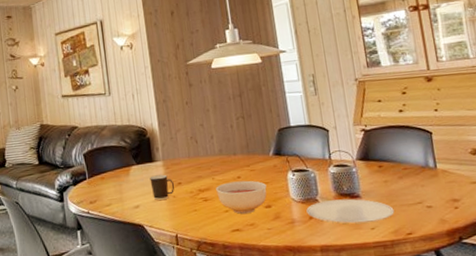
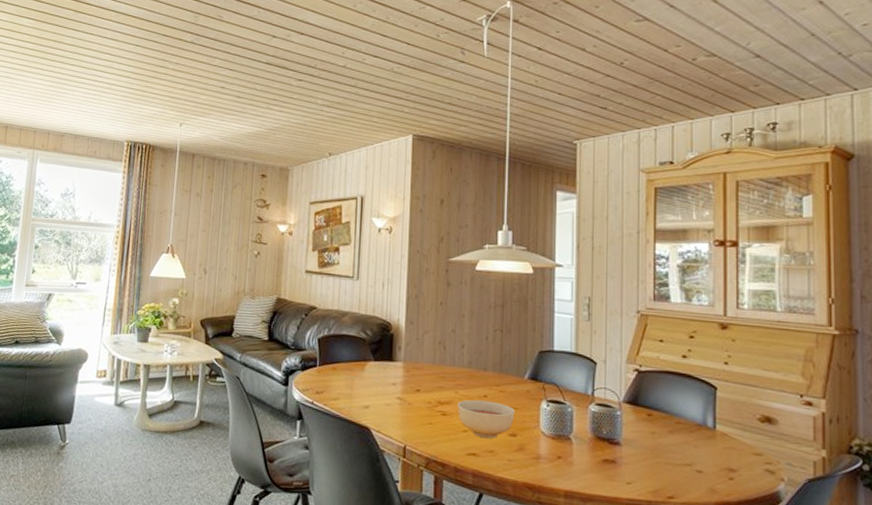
mug: present [149,174,174,201] -> none [385,376,411,406]
plate: present [306,198,394,224] -> none [556,441,657,477]

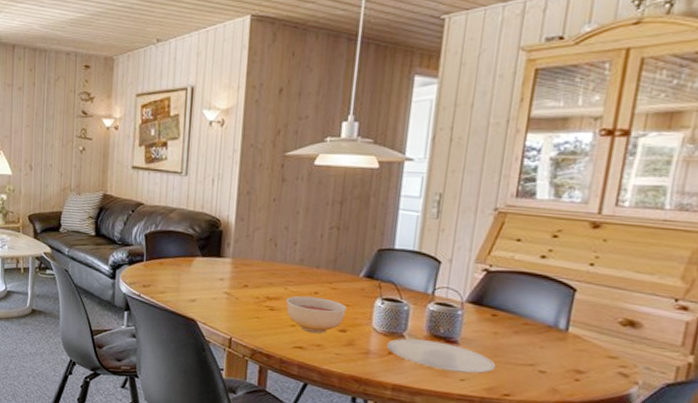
plate: none [556,441,657,477] -> present [387,338,496,374]

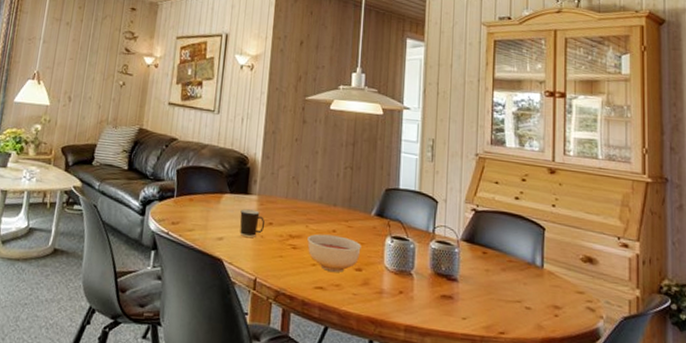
mug: none [212,272,239,300] -> present [239,209,264,238]
plate: present [387,338,496,374] -> none [398,276,490,312]

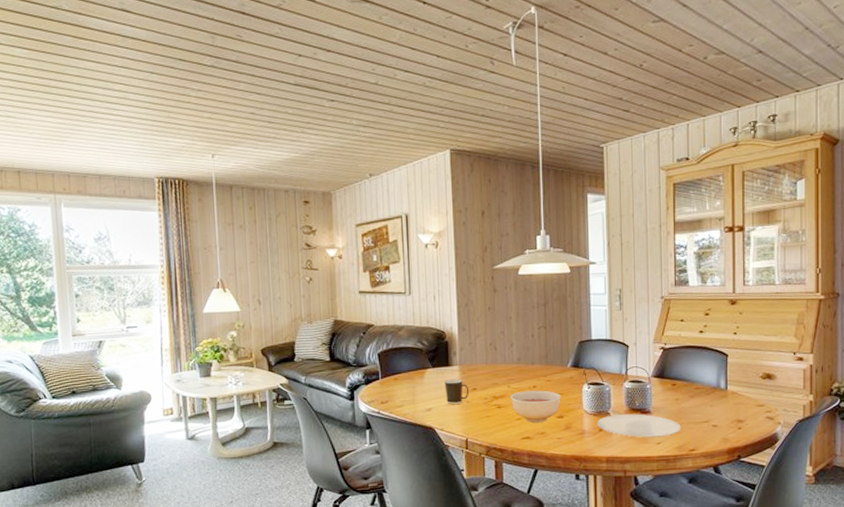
plate: none [398,276,490,312] -> present [597,413,681,439]

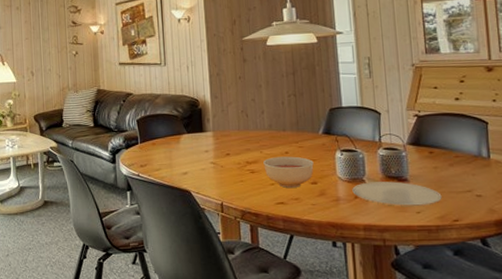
mug: present [444,379,469,405] -> none [199,145,222,170]

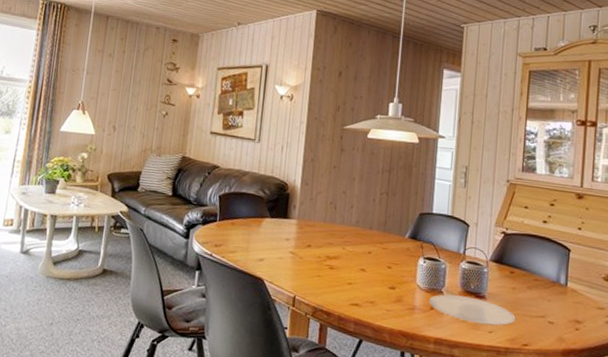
bowl: present [263,156,314,188] -> none [343,255,395,291]

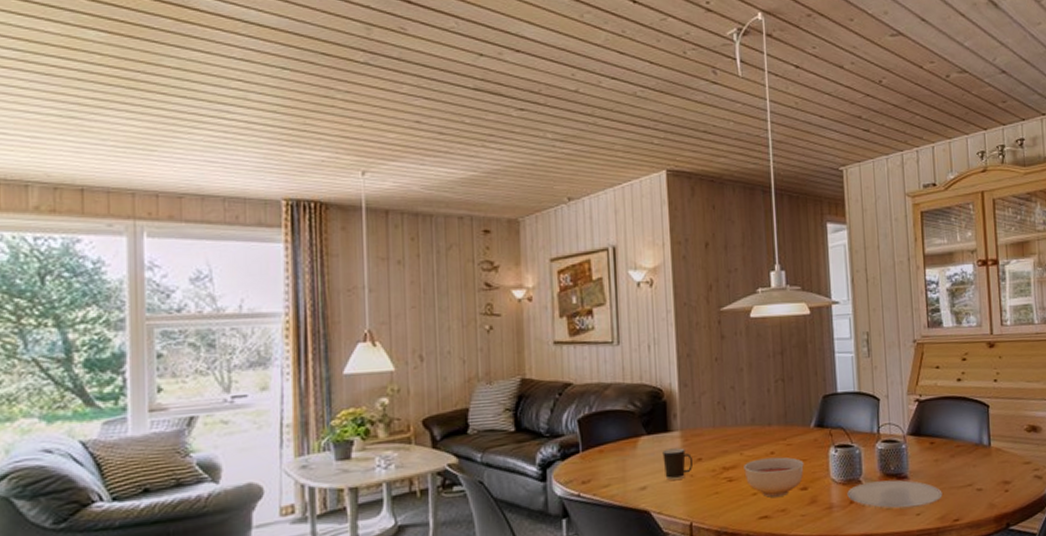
mug: none [279,232,303,259] -> present [662,448,693,481]
bowl: none [343,255,395,291] -> present [744,457,804,497]

